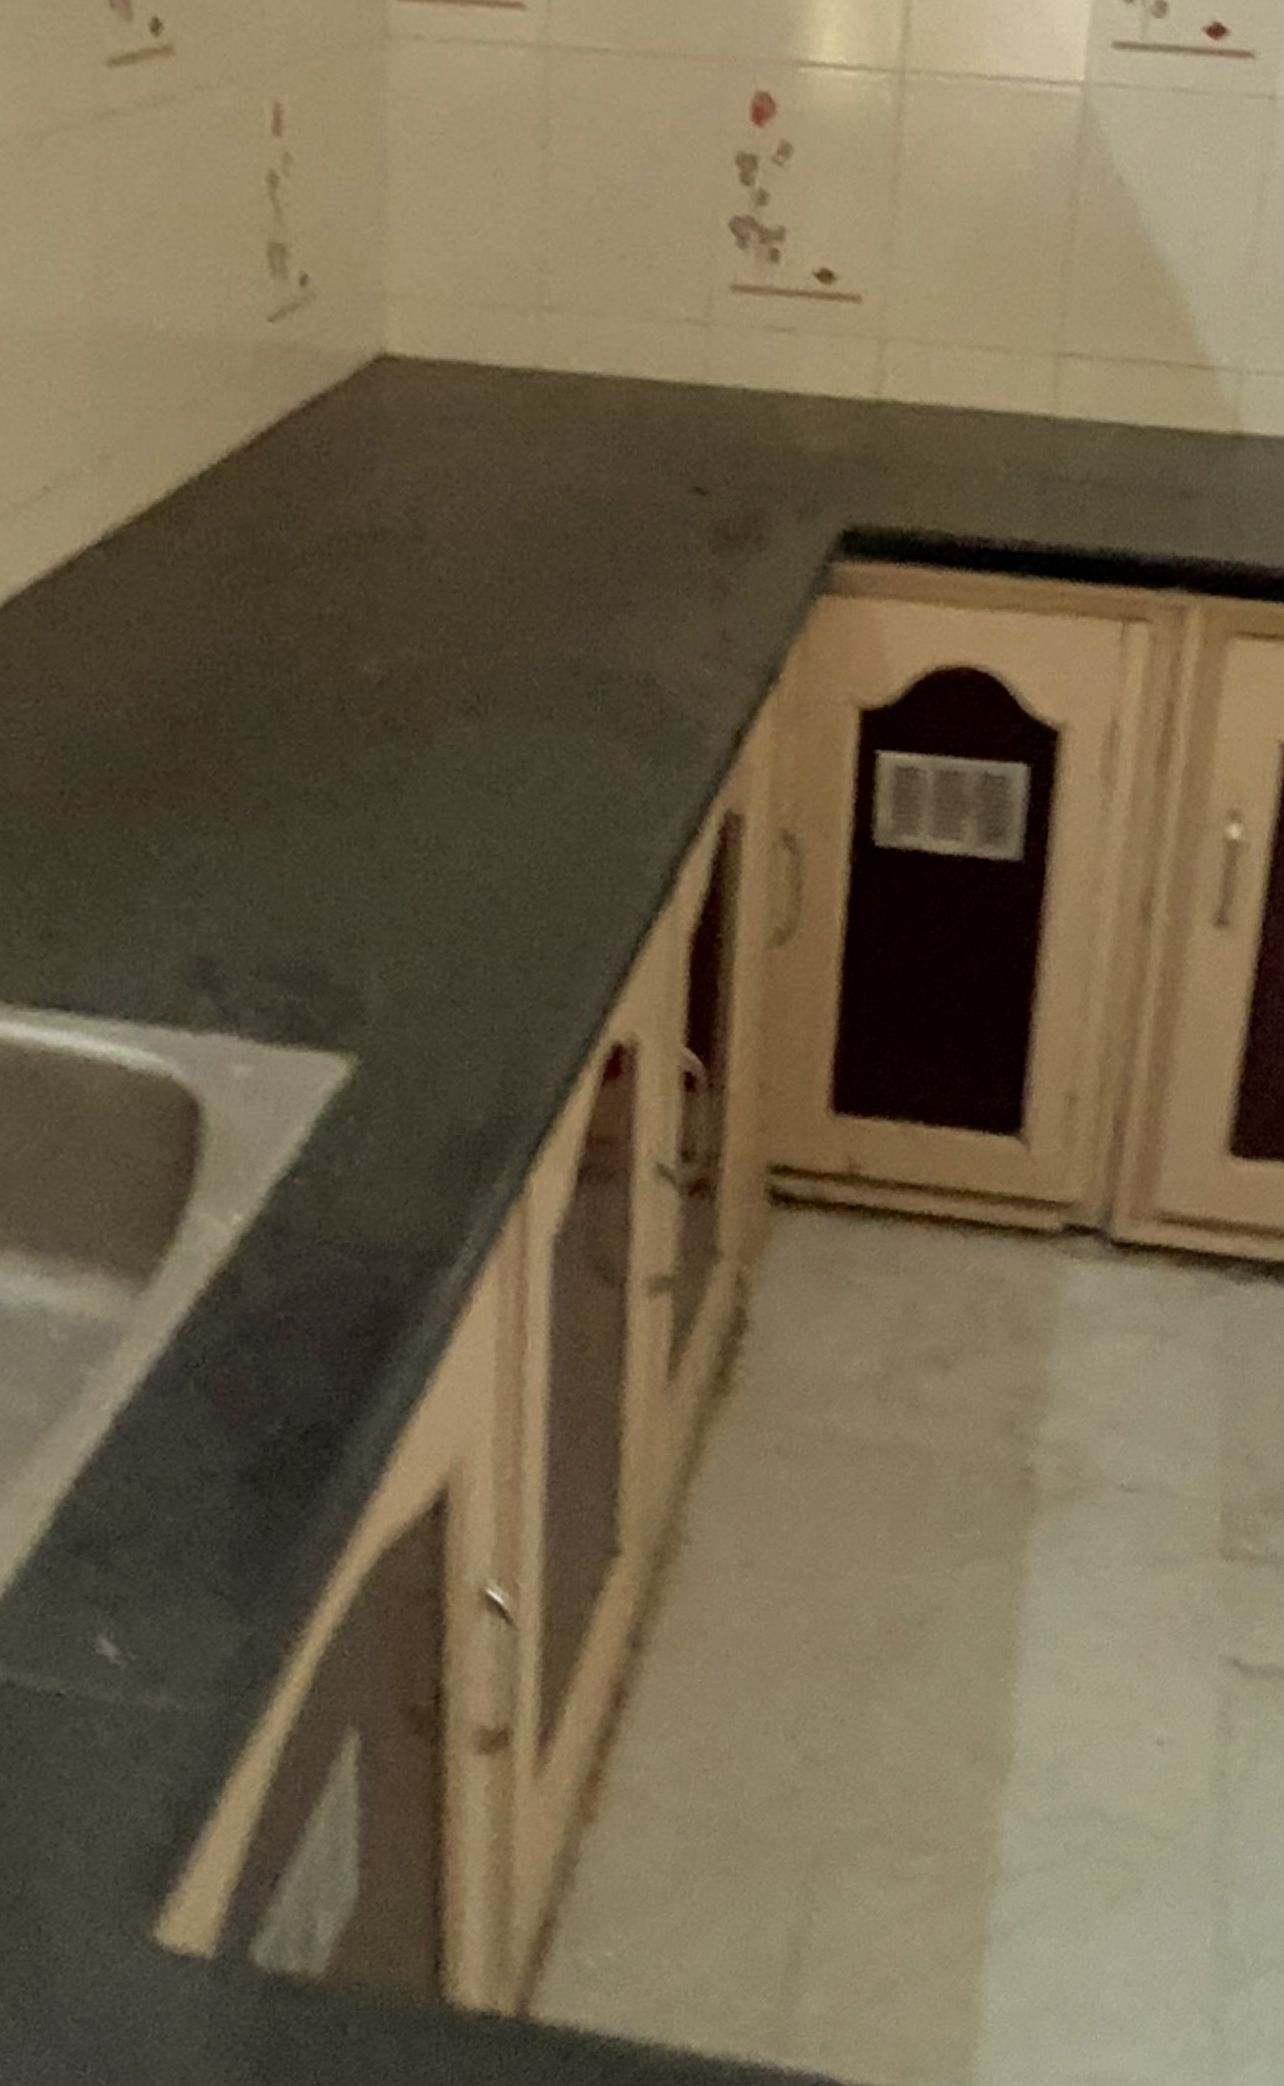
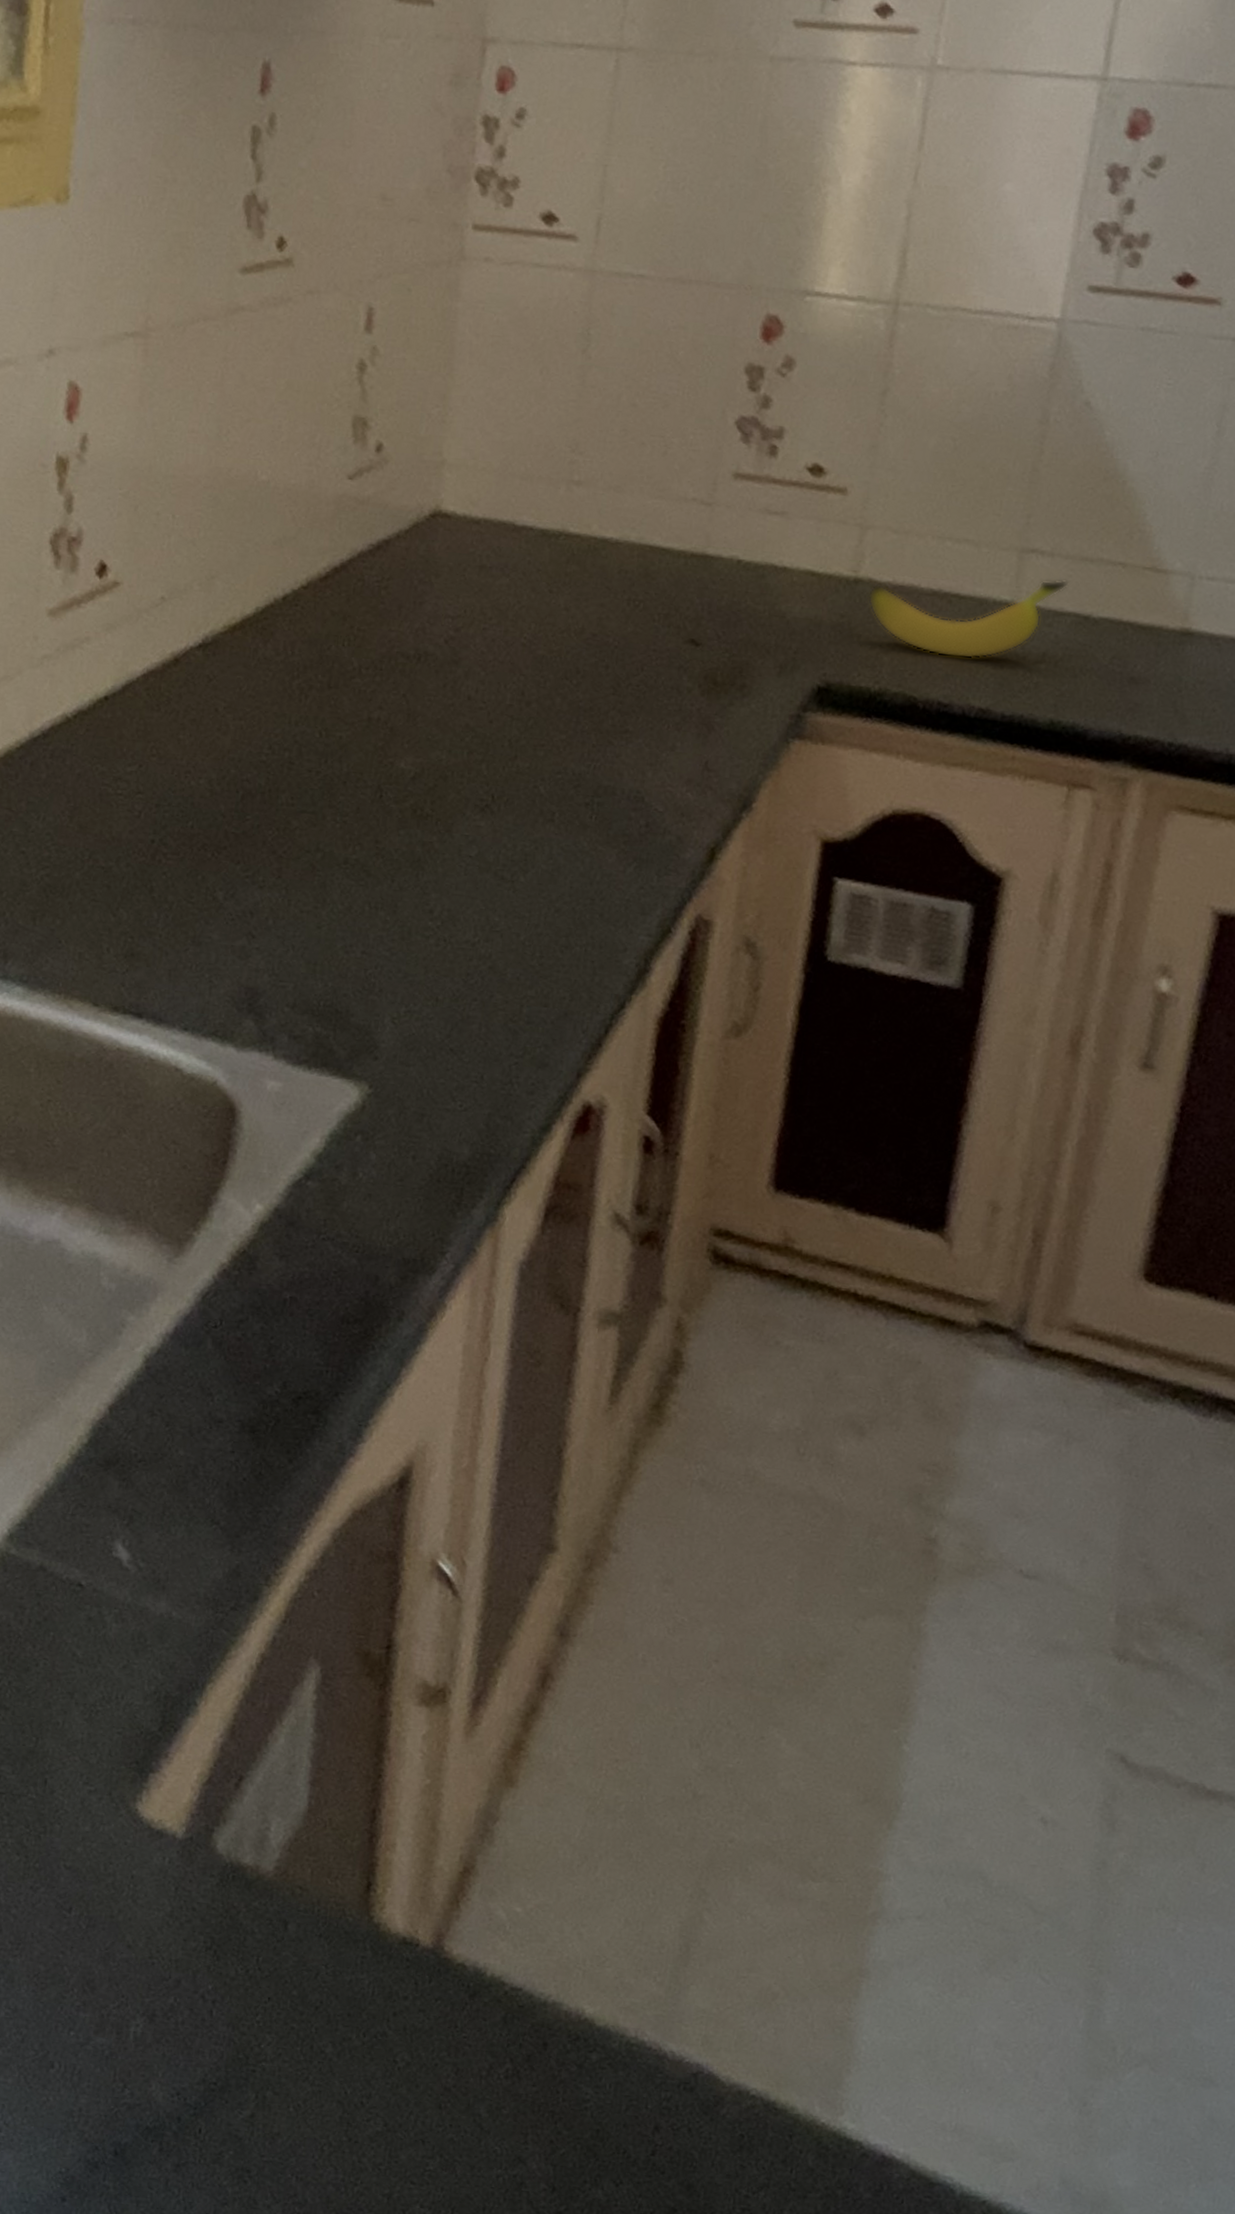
banana: none [893,386,1111,485] -> present [868,579,1069,659]

